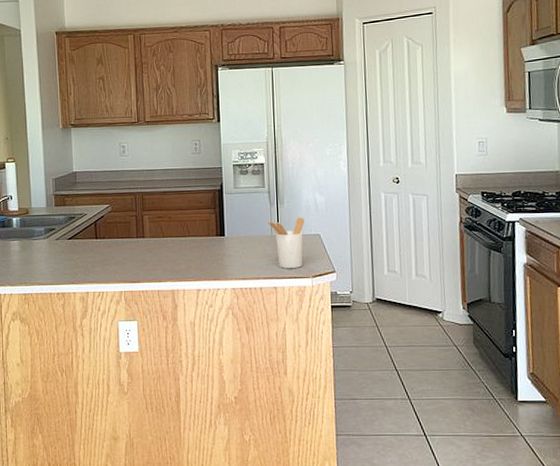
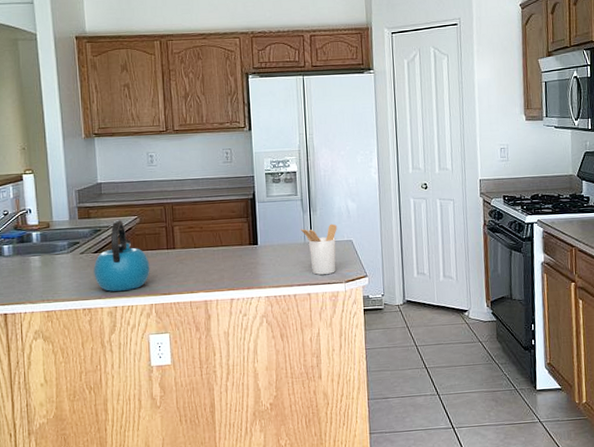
kettle: none [68,208,120,278] -> present [93,220,150,292]

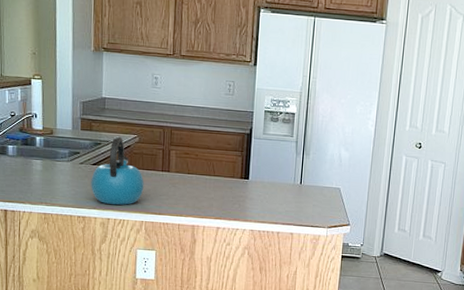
utensil holder: present [300,223,337,275] -> none [291,169,327,217]

